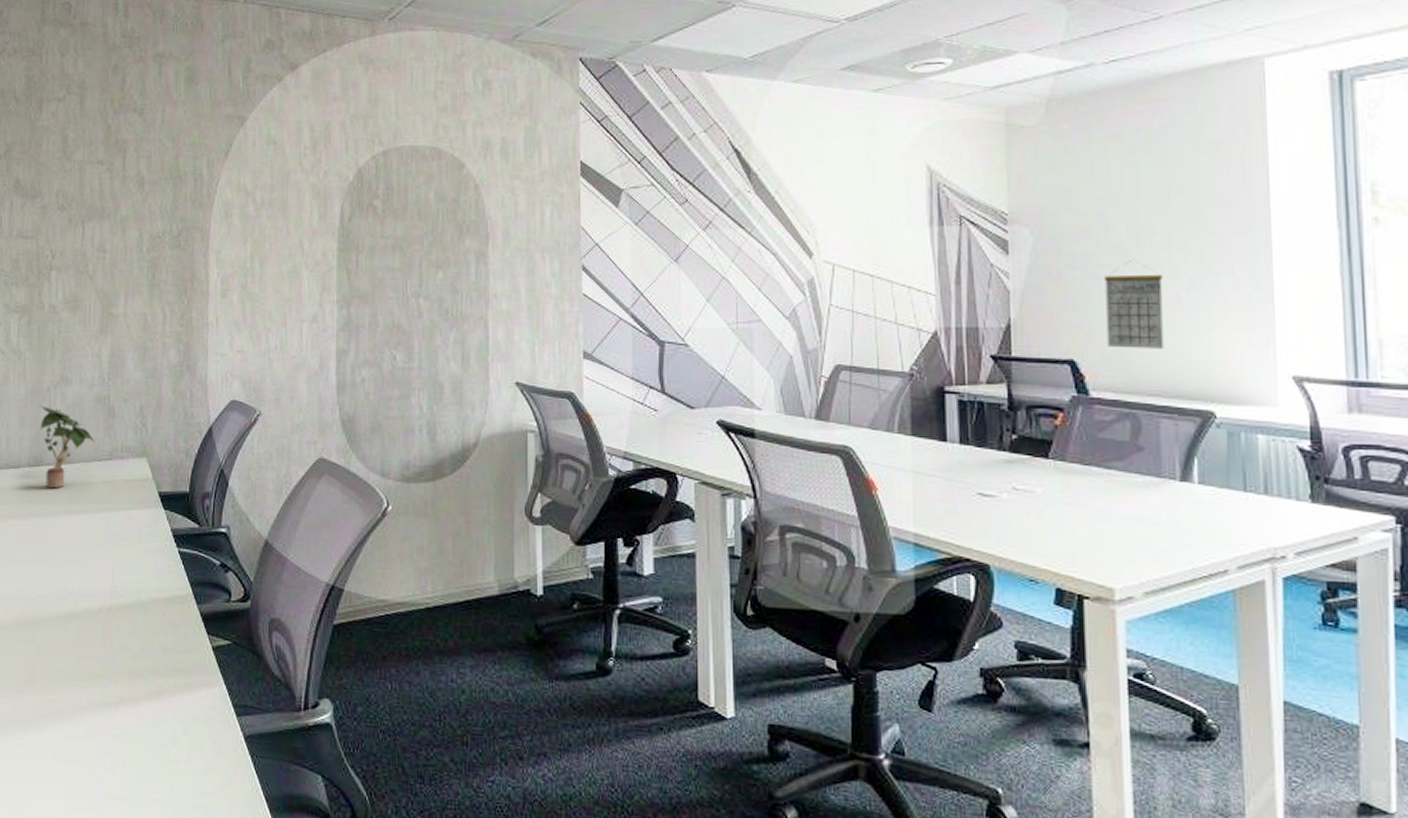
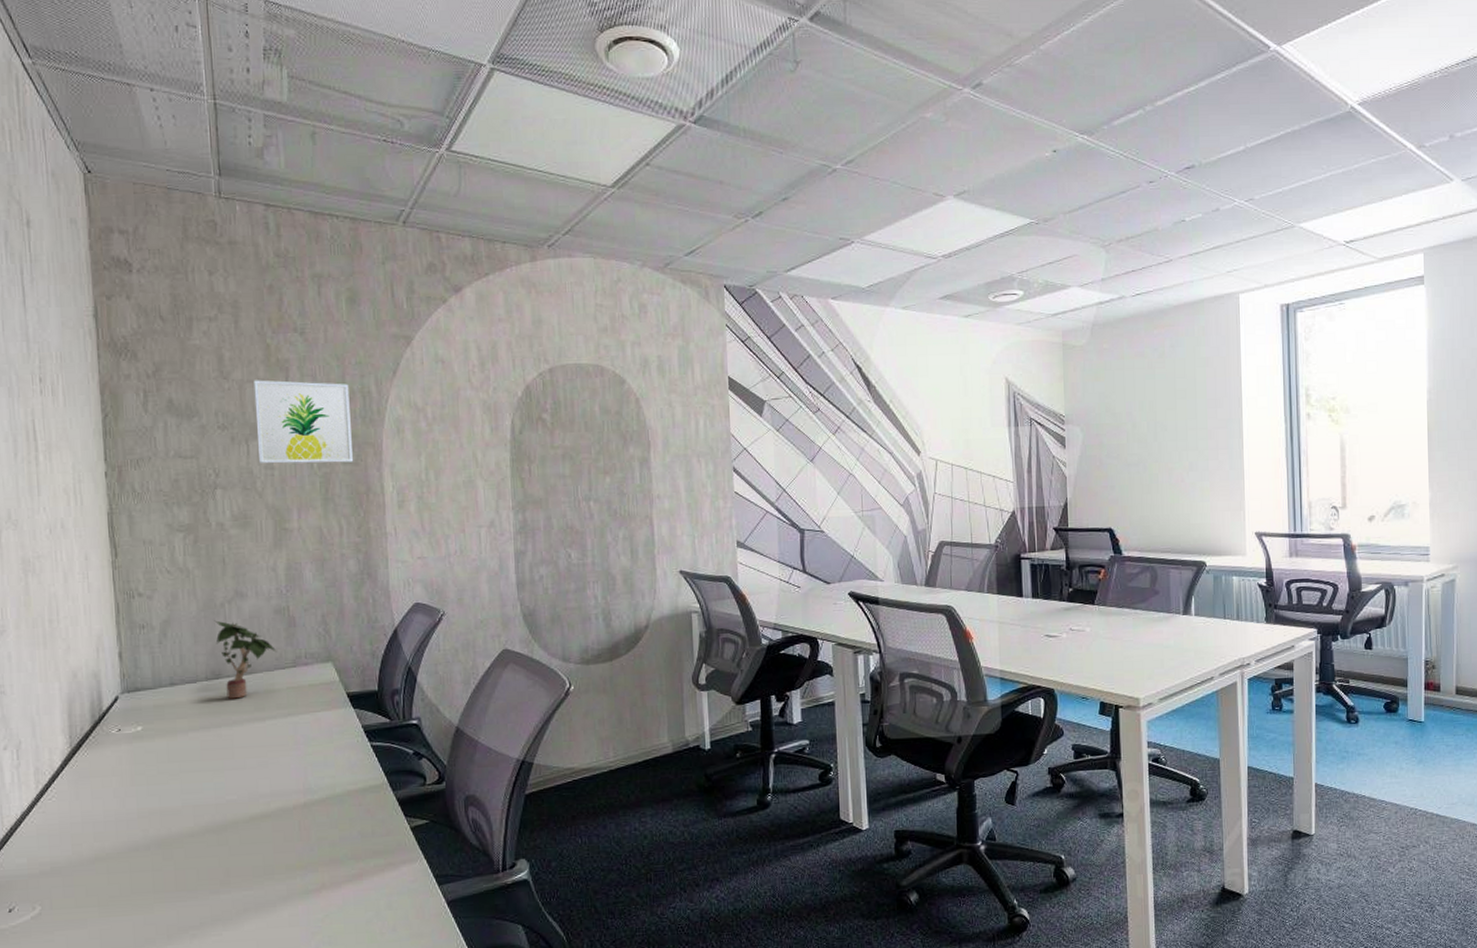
wall art: none [92,161,182,248] -> present [253,380,354,464]
calendar: present [1103,259,1164,349] -> none [1131,449,1172,518]

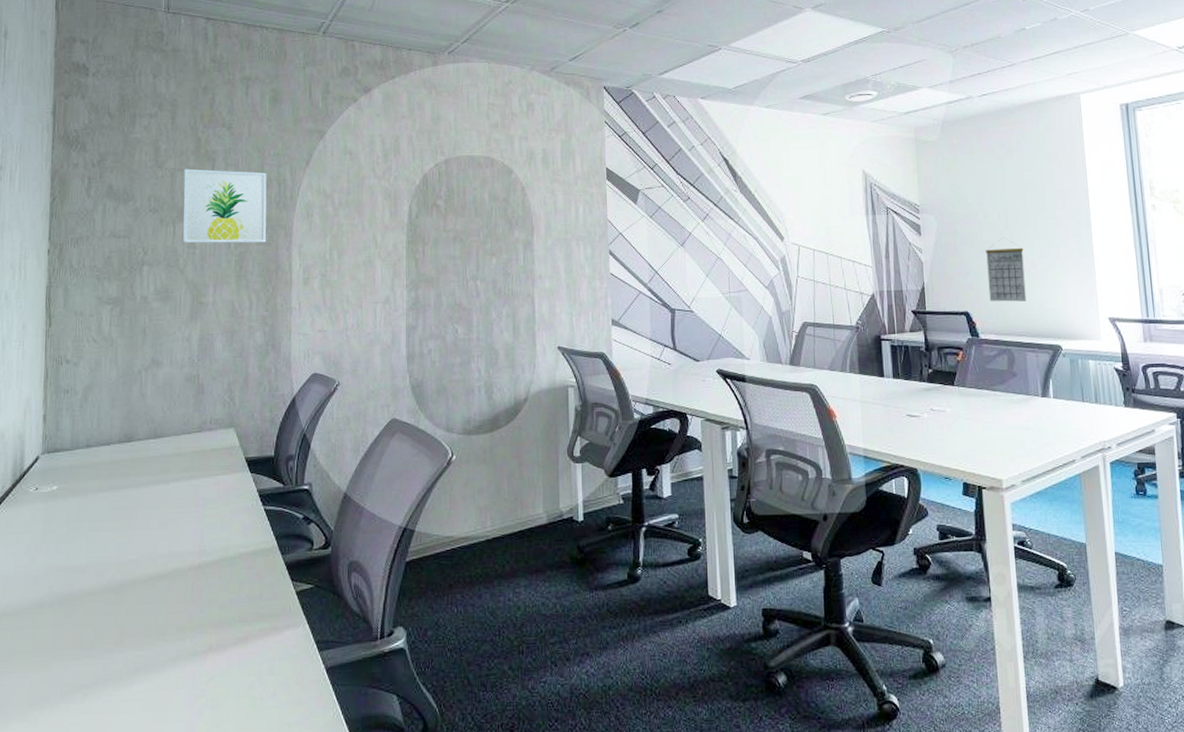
potted plant: present [214,620,276,699] -> none [131,386,184,462]
calendar: none [1131,449,1172,518] -> present [985,237,1027,302]

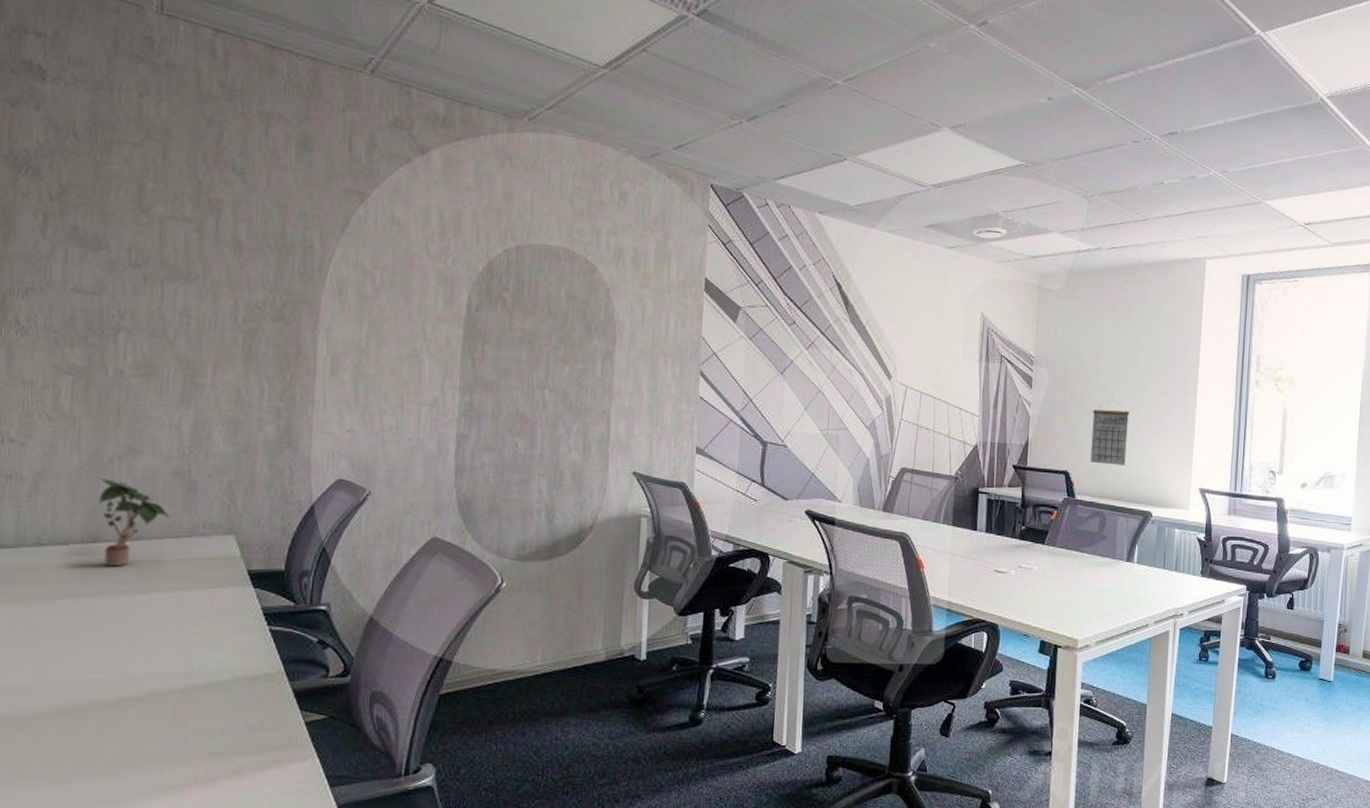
potted plant: none [131,386,184,462] -> present [99,477,169,567]
wall art: present [183,168,267,244] -> none [174,217,289,320]

